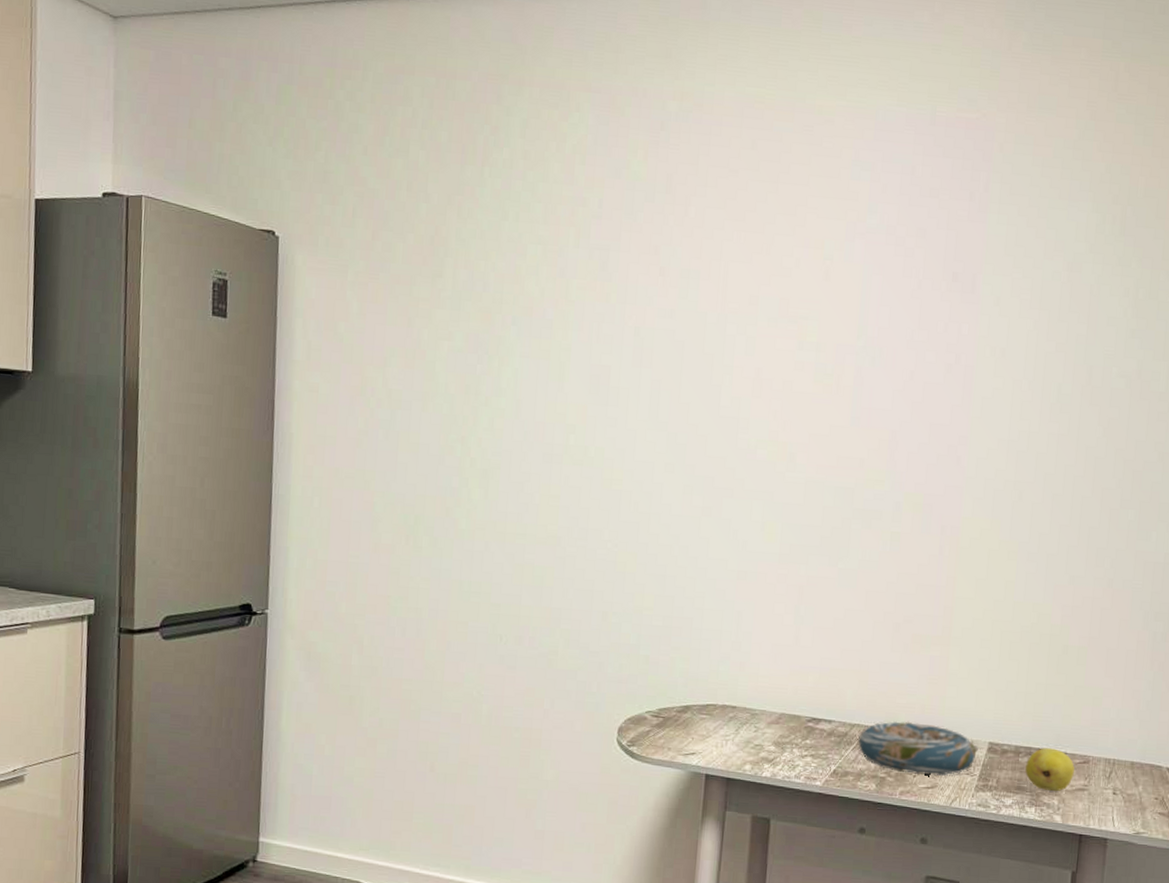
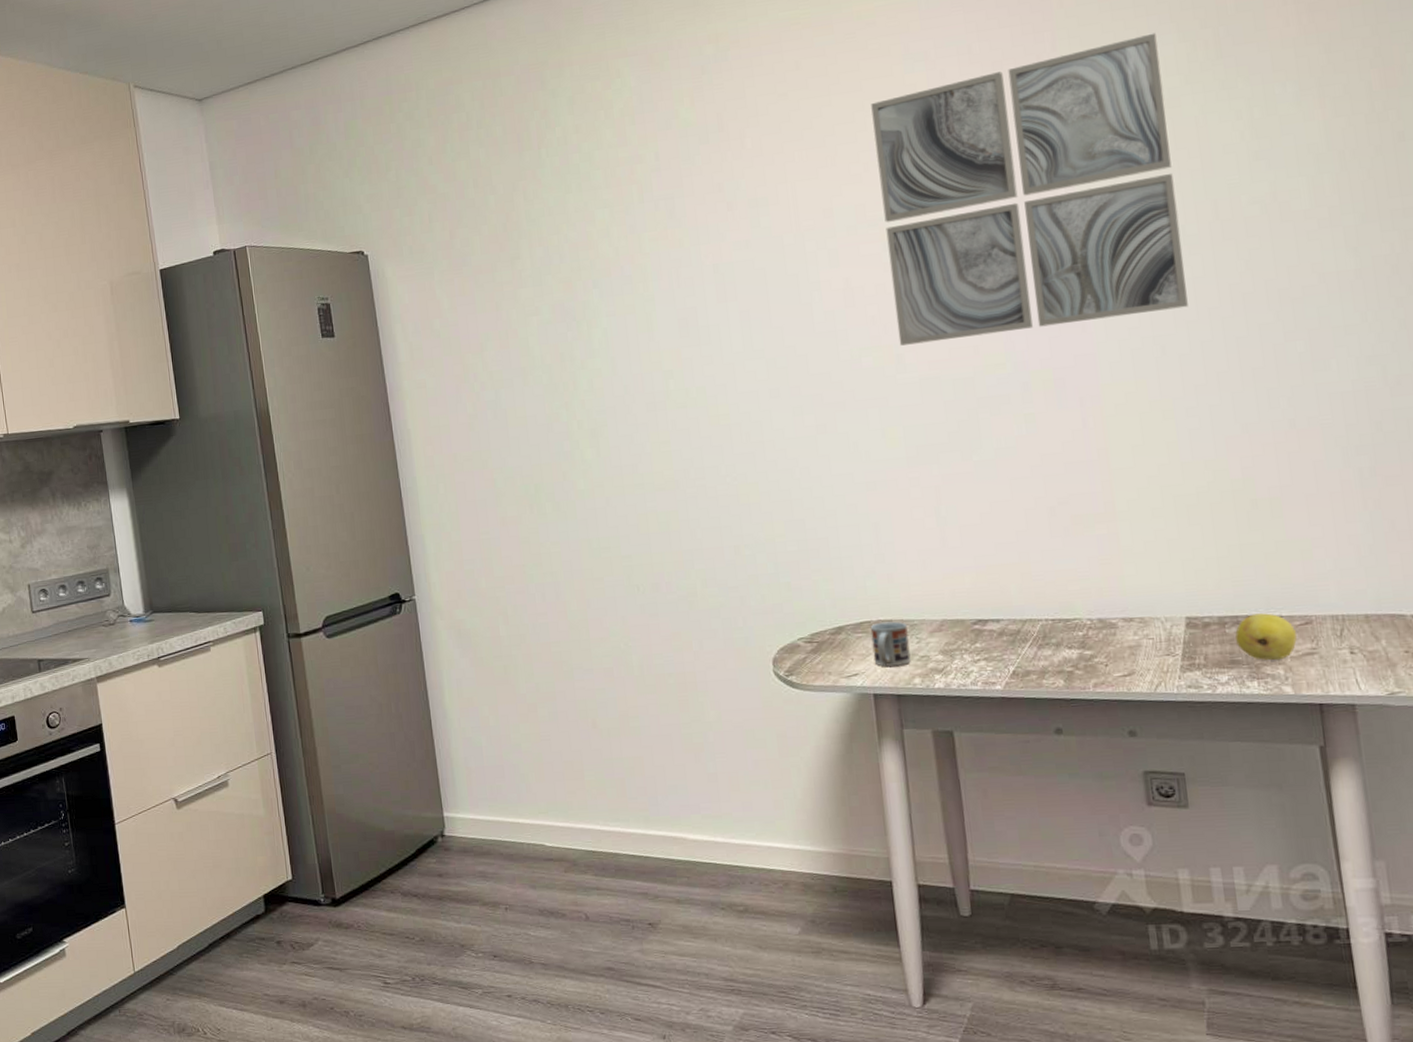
cup: none [712,707,748,751] -> present [870,621,911,666]
wall art: none [794,197,1076,460] -> present [871,32,1188,346]
decorative bowl: present [857,720,979,777] -> none [1032,607,1175,664]

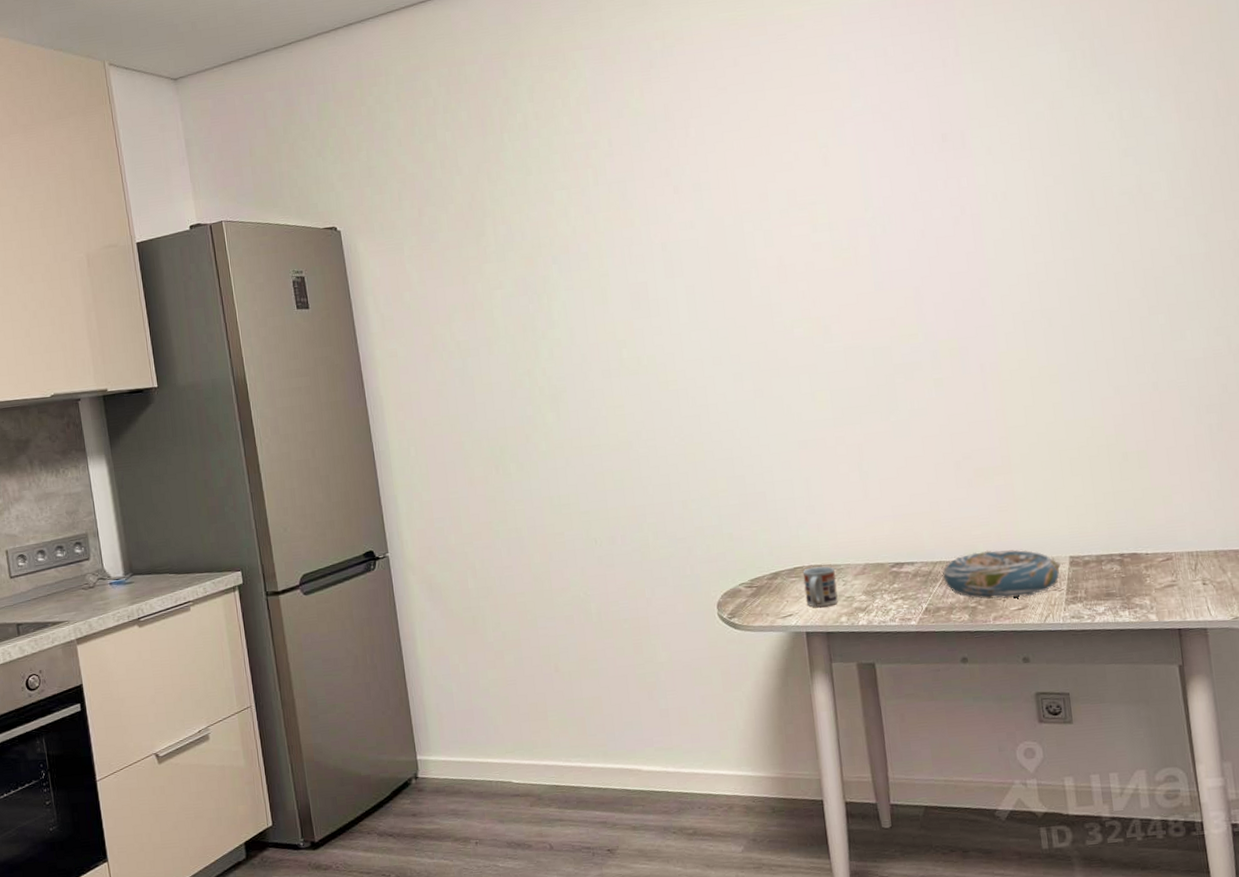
wall art: present [871,32,1188,346] -> none [800,42,1070,318]
decorative bowl: none [1032,607,1175,664] -> present [941,549,1061,600]
fruit: present [1235,613,1297,660] -> none [1110,551,1160,592]

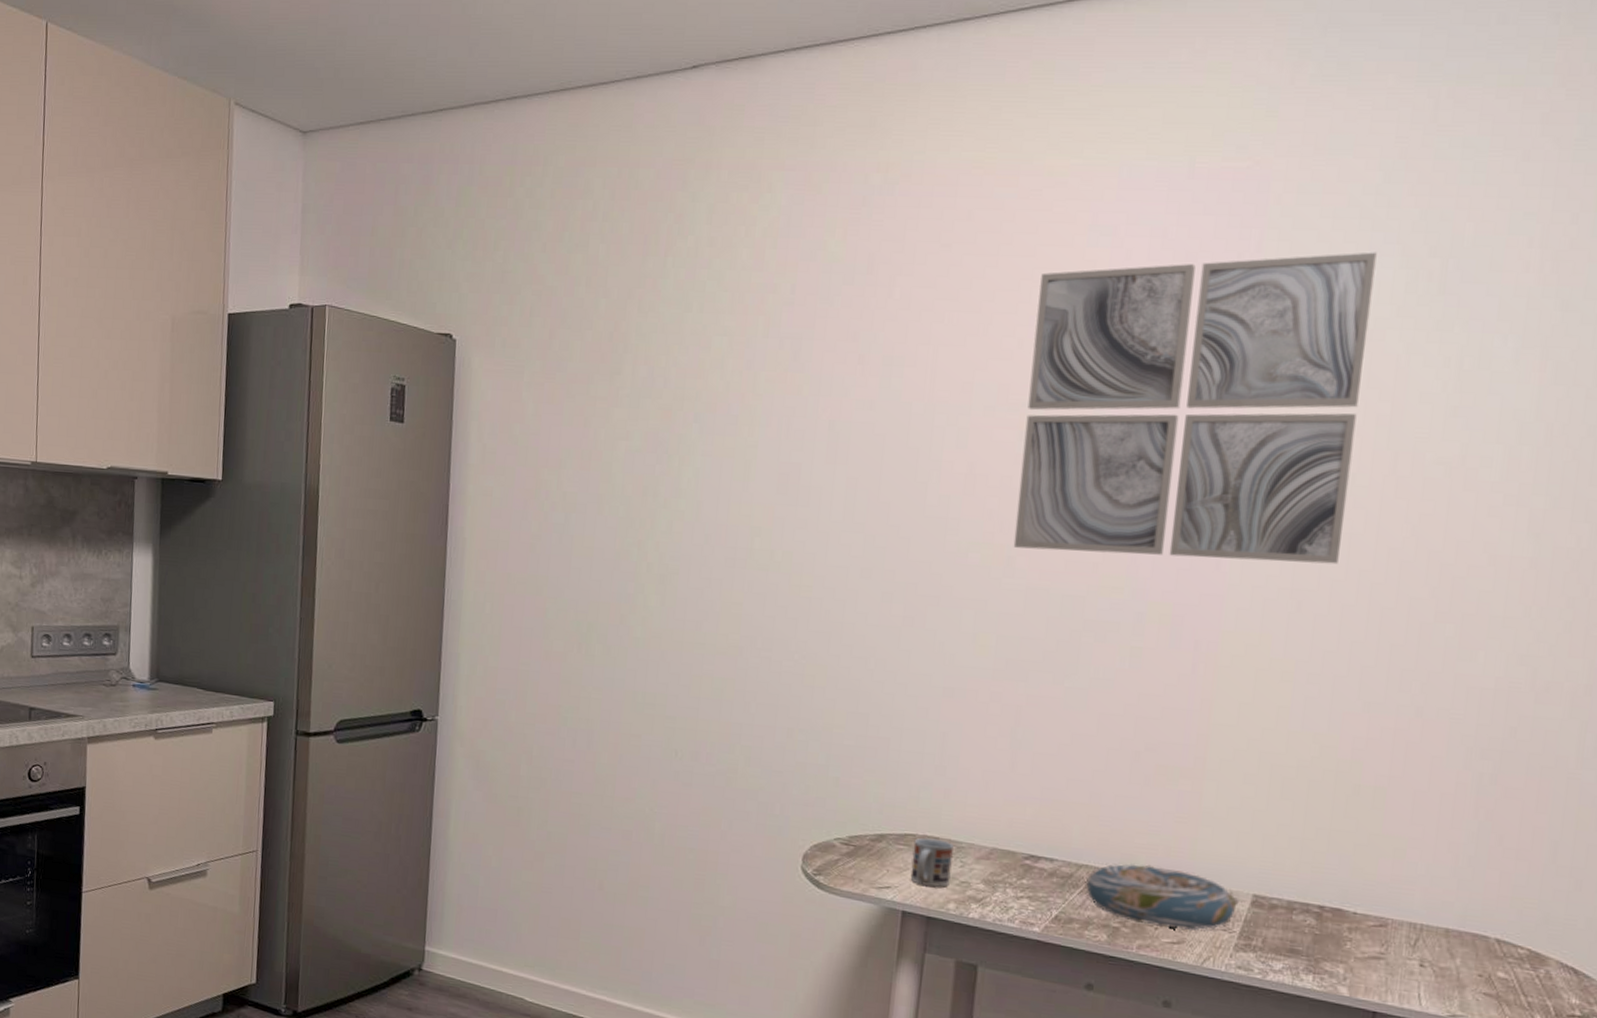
wall art: none [800,42,1070,318] -> present [1013,252,1378,565]

